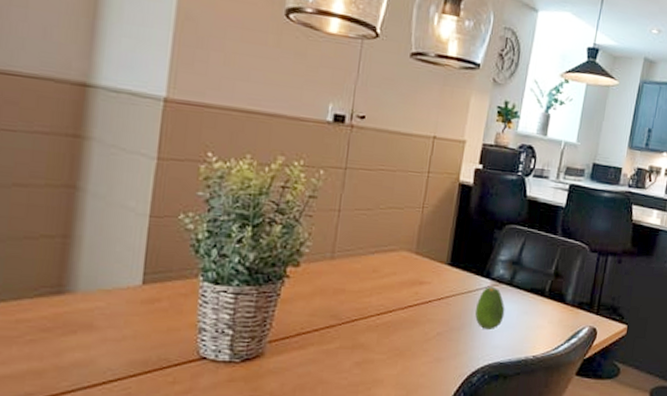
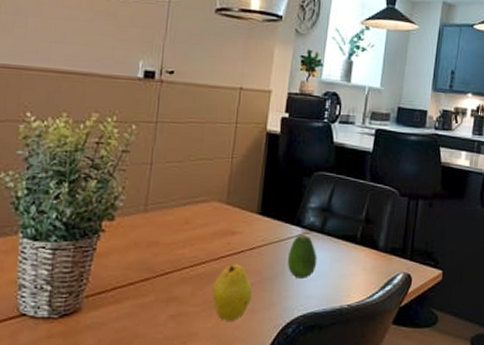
fruit: none [398,313,439,369] -> present [212,264,252,321]

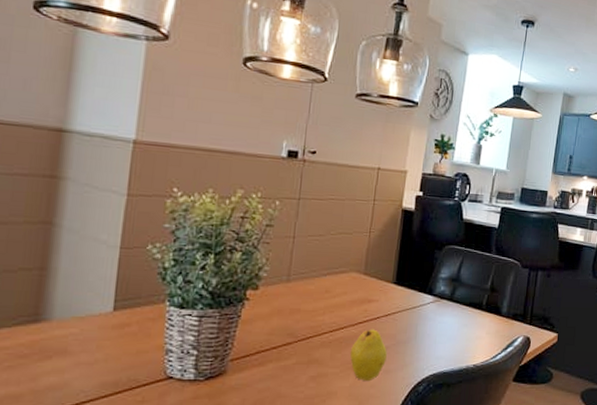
fruit: present [287,234,317,280] -> none [419,302,447,343]

